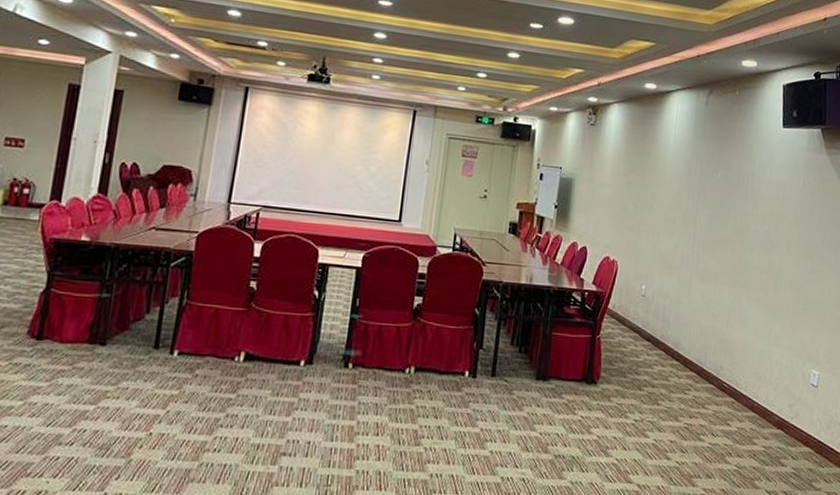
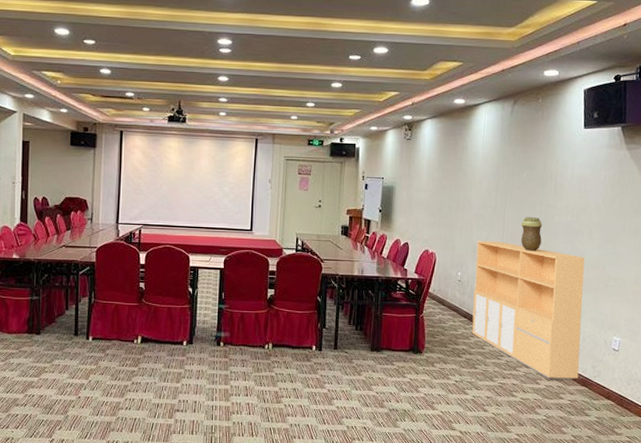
storage cabinet: none [655,248,782,421] -> present [472,240,585,380]
decorative urn: none [713,224,738,265] -> present [520,217,543,251]

